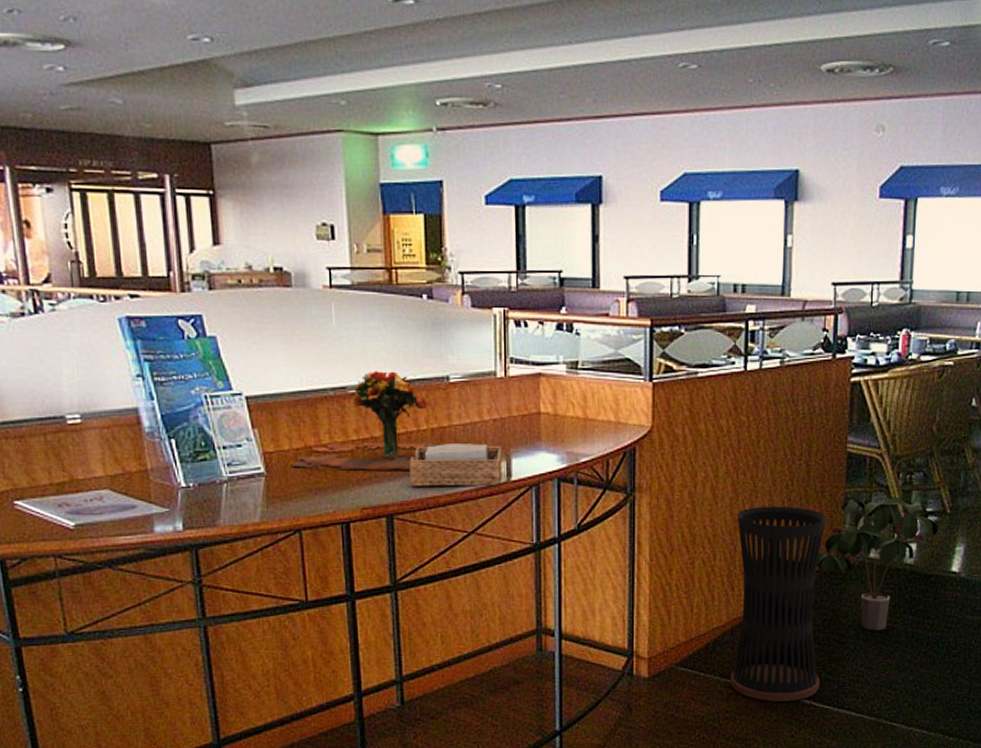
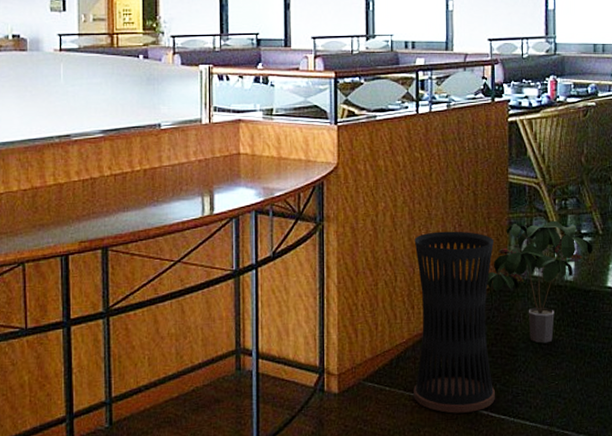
flower arrangement: present [292,371,449,471] -> none [19,120,159,208]
napkin holder: present [408,443,502,487] -> none [123,181,206,222]

